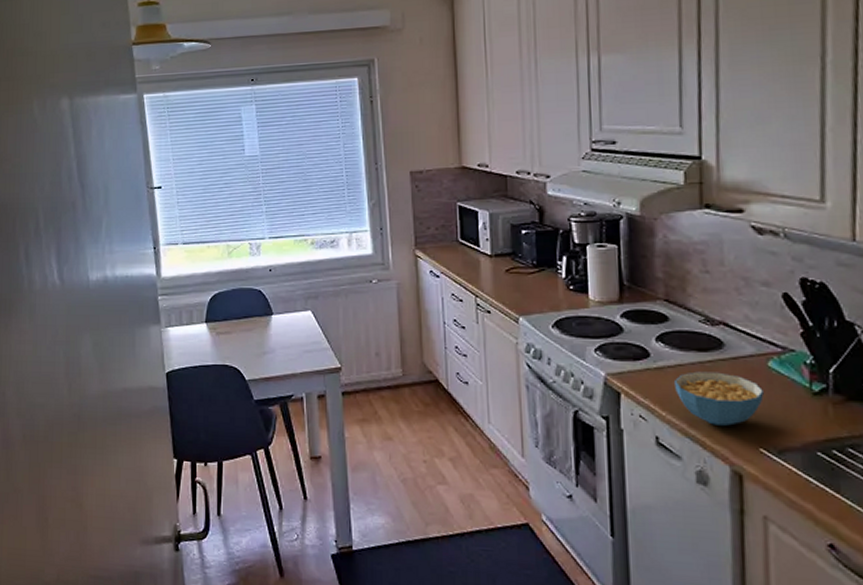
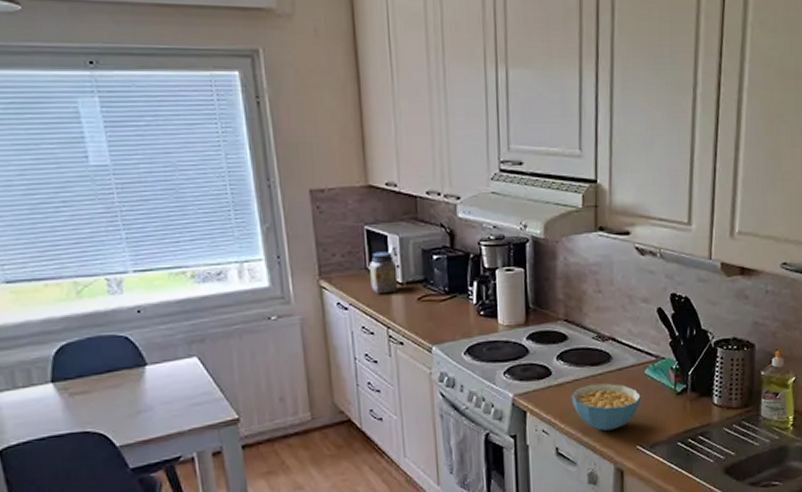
jar: none [461,226,487,265] -> present [370,251,398,295]

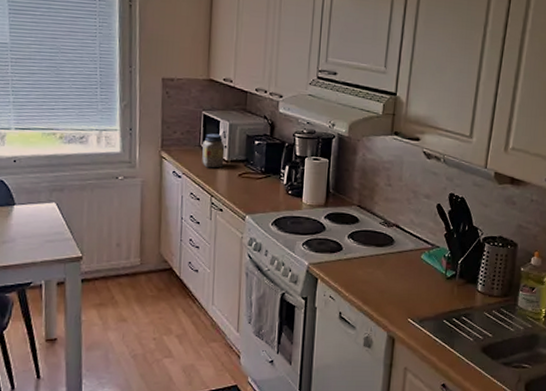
cereal bowl: present [572,383,641,431] -> none [357,262,416,303]

